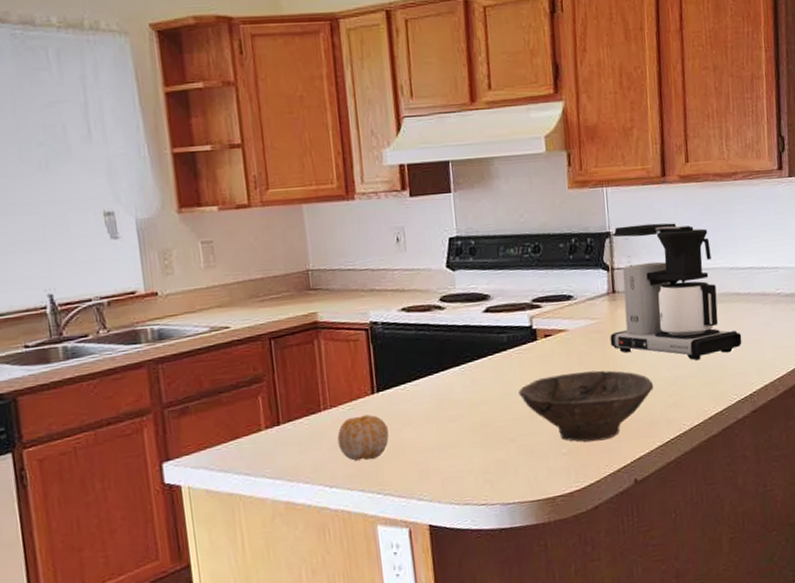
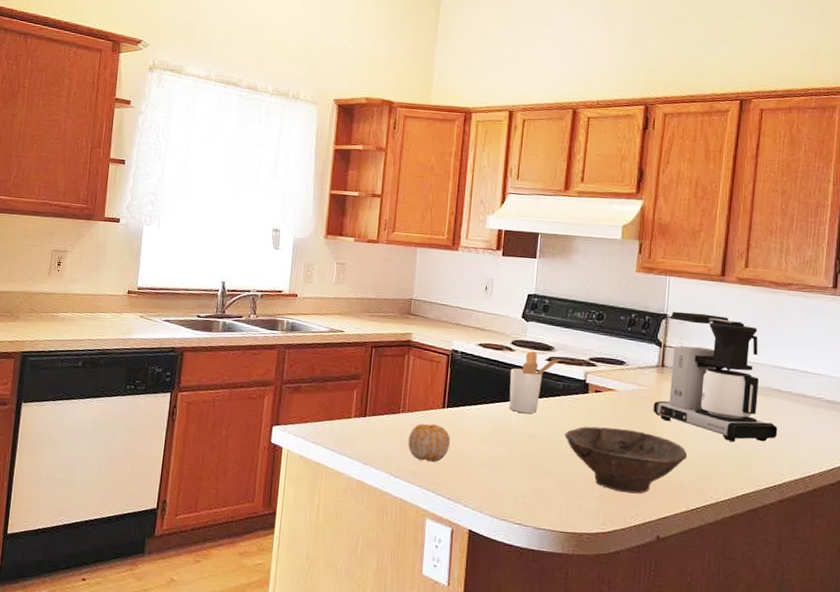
utensil holder: none [443,304,500,380] -> present [509,351,561,414]

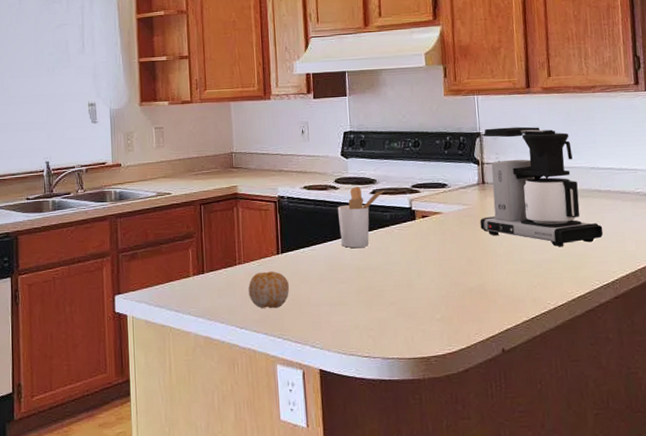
bowl: present [565,426,688,494] -> none [399,249,520,311]

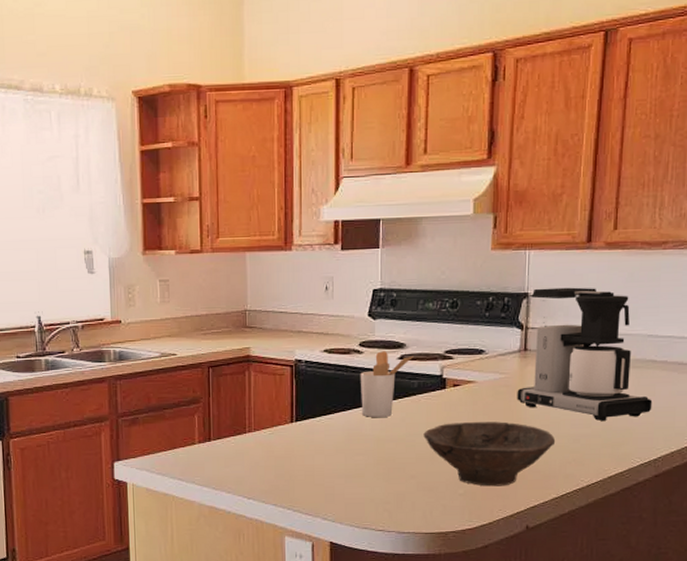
fruit: present [248,271,289,309] -> none [258,440,302,480]
bowl: none [399,249,520,311] -> present [423,422,556,487]

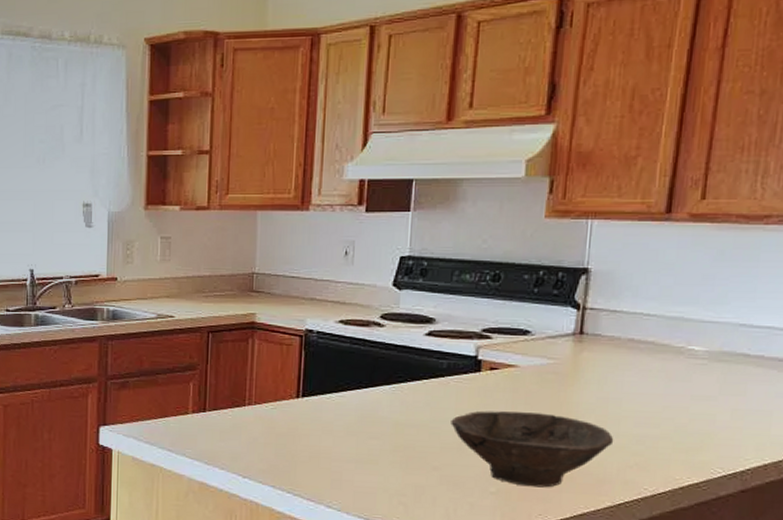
utensil holder: present [360,351,414,418] -> none [378,325,444,400]
coffee maker: present [517,287,653,422] -> none [567,263,742,422]

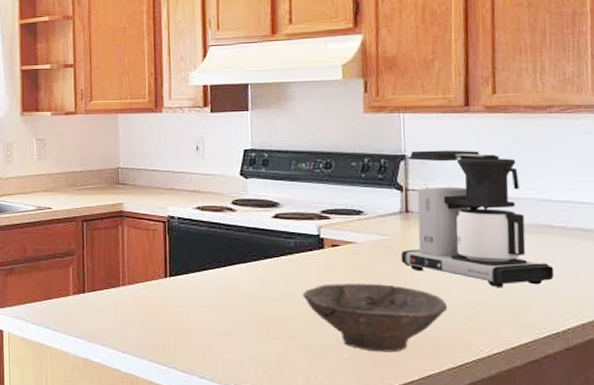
coffee maker: none [567,263,742,422] -> present [401,150,555,288]

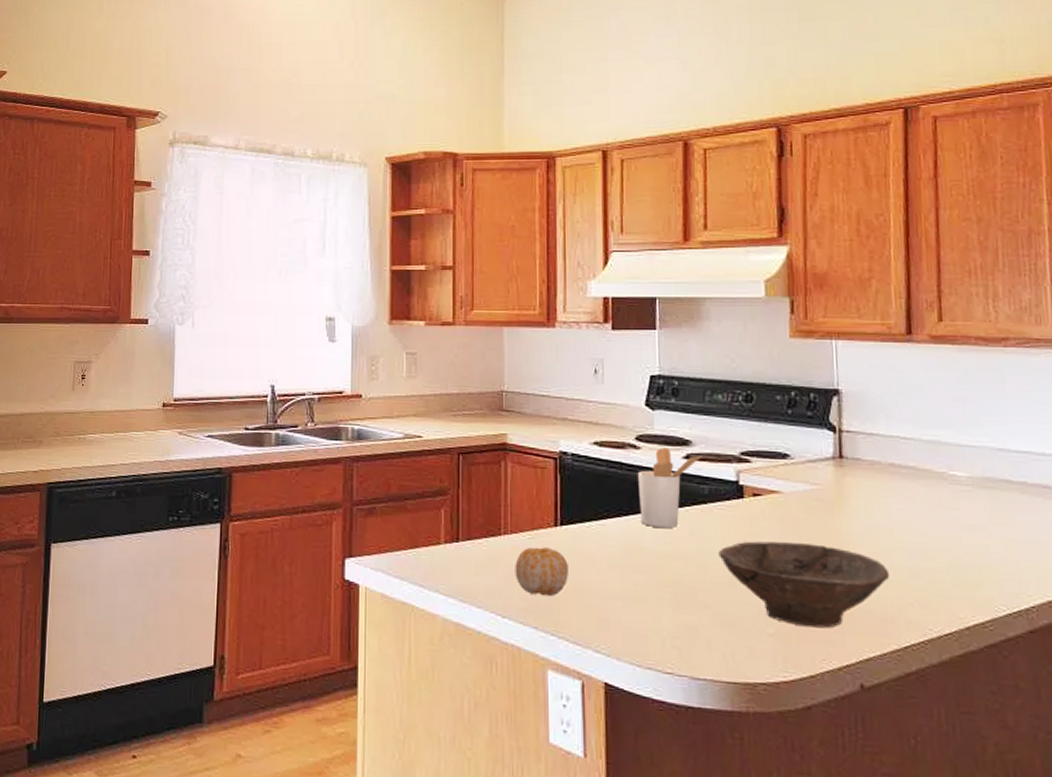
fruit: none [132,295,177,335] -> present [515,547,568,597]
utensil holder: none [233,210,289,276] -> present [637,448,702,529]
coffee maker: present [401,150,555,288] -> none [834,384,1015,554]

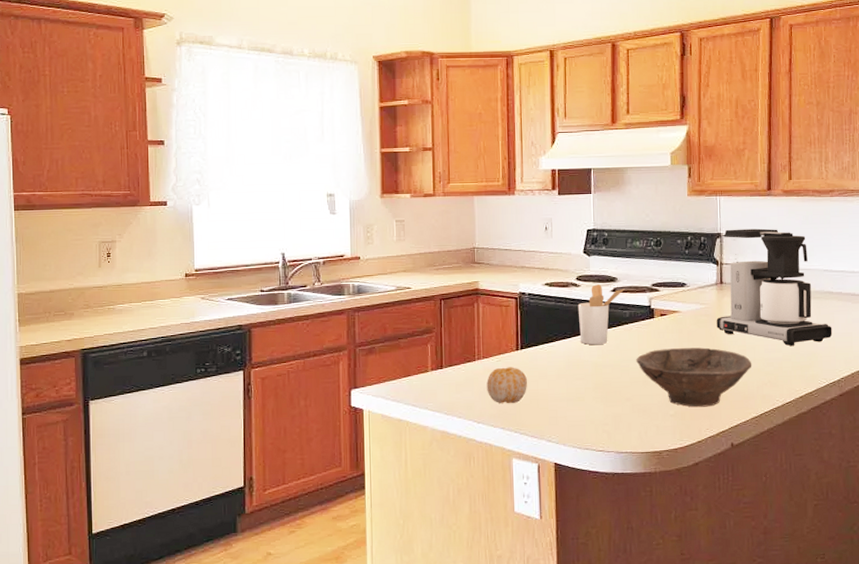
coffee maker: none [834,384,1015,554] -> present [716,228,833,347]

